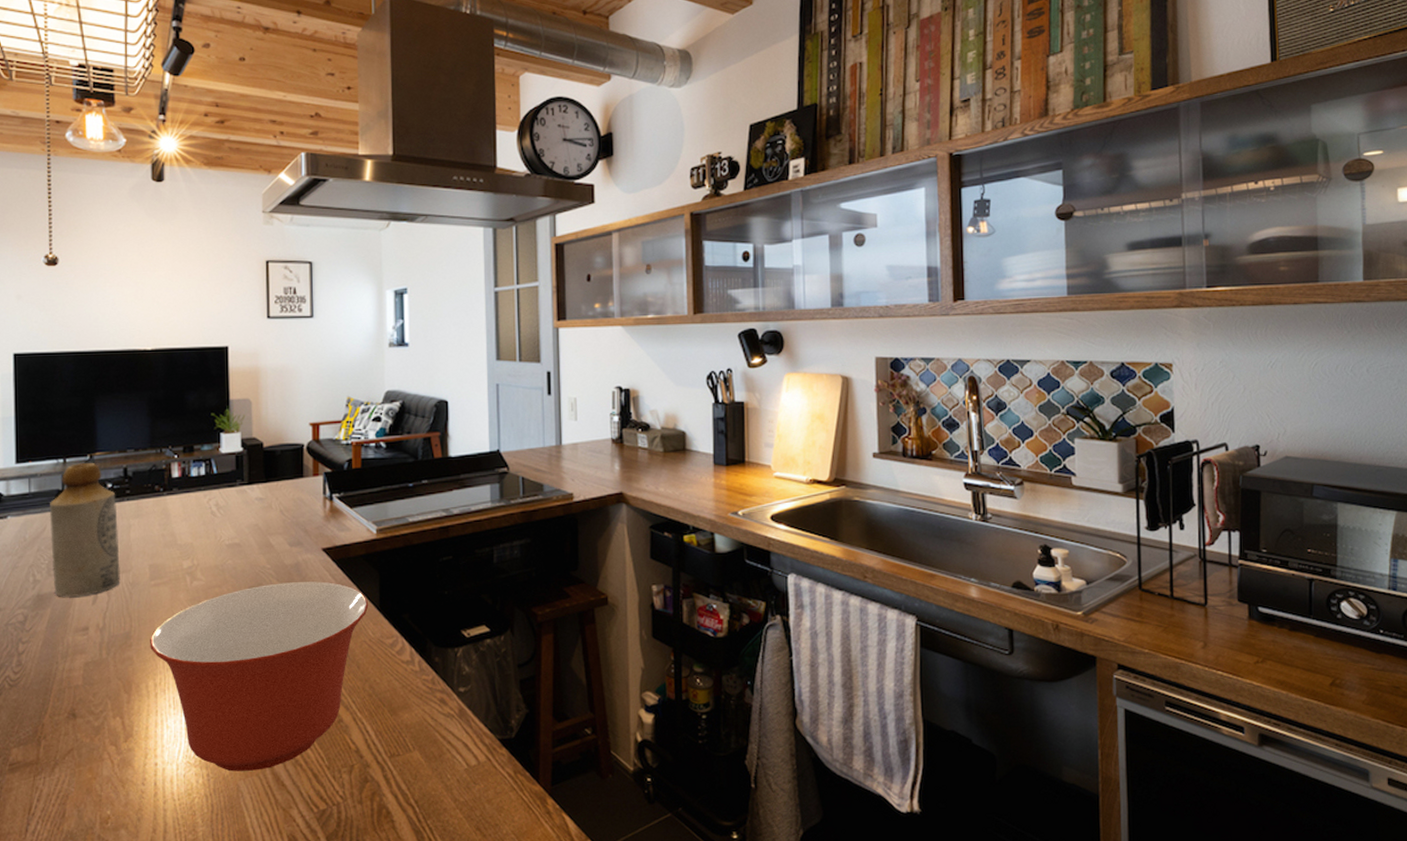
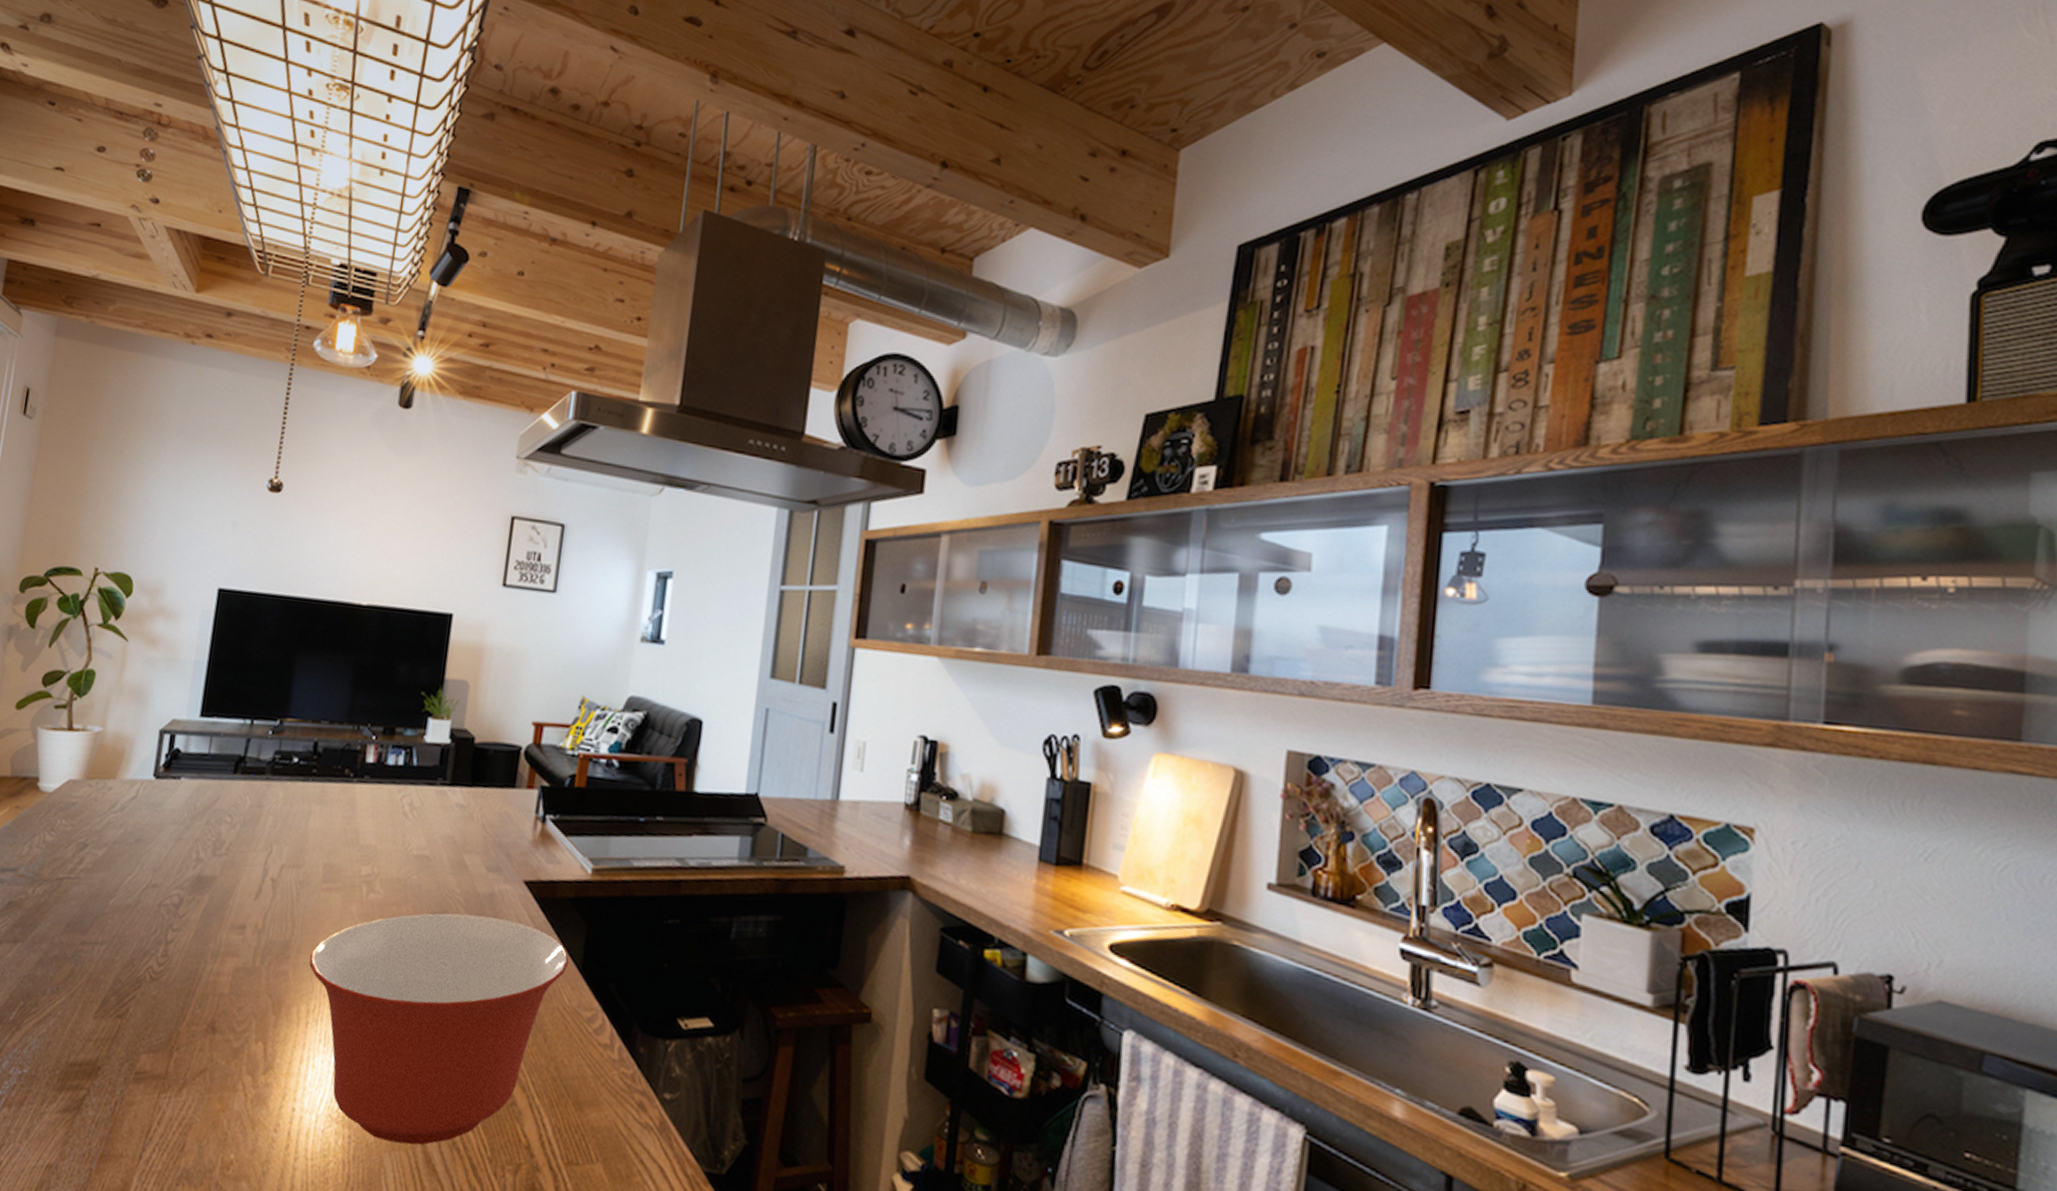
bottle: present [49,462,120,597] -> none [216,727,301,888]

